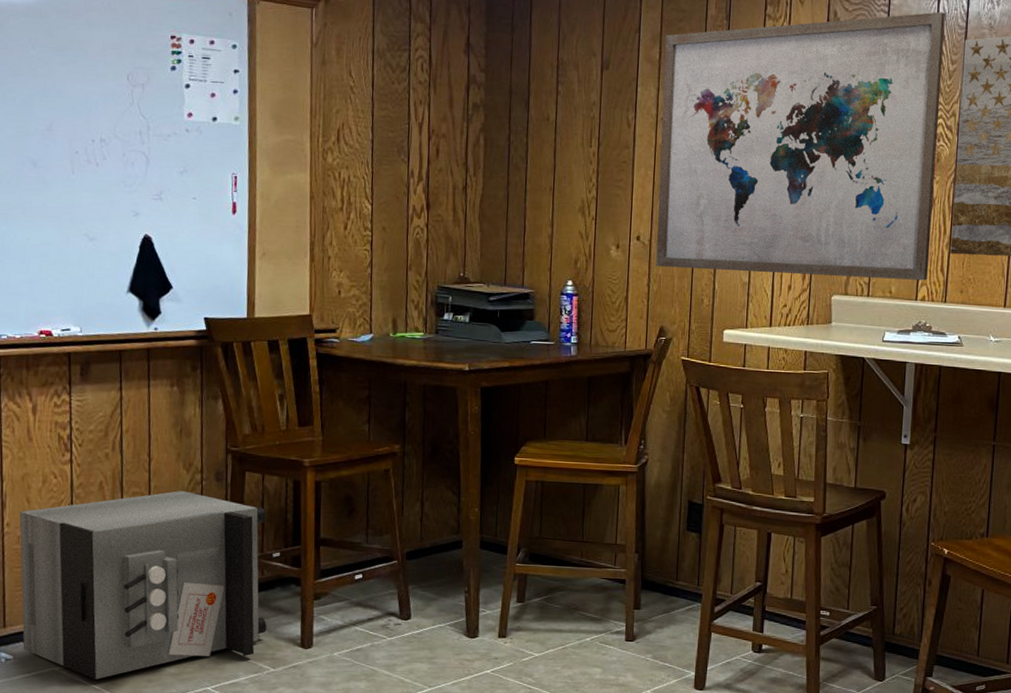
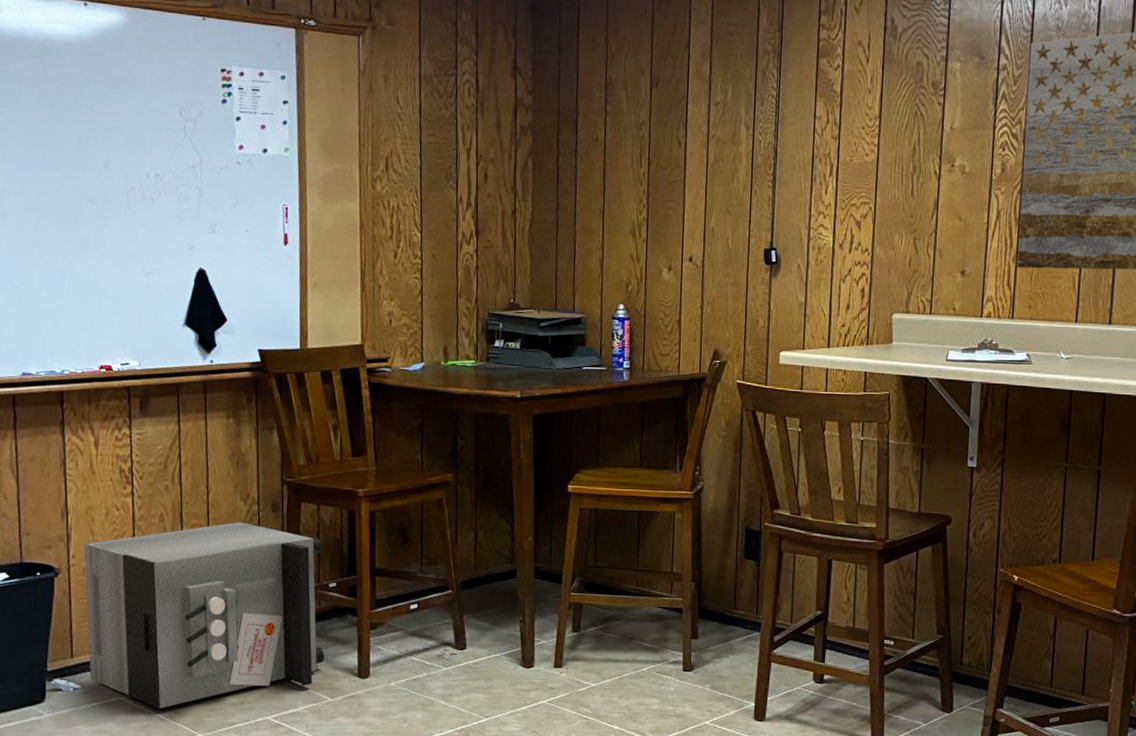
wall art: present [656,12,945,281] -> none [709,15,1009,296]

